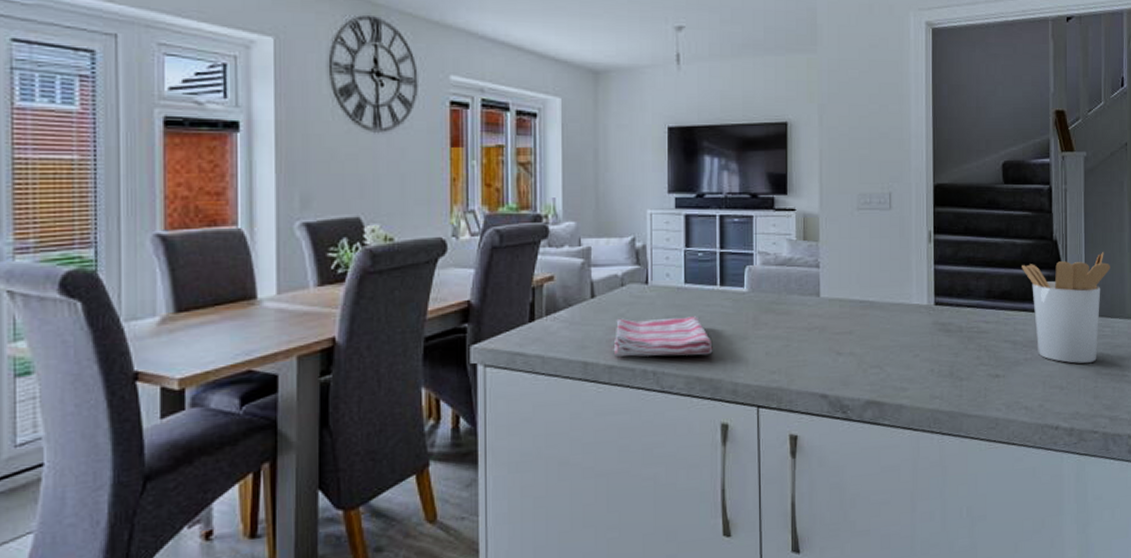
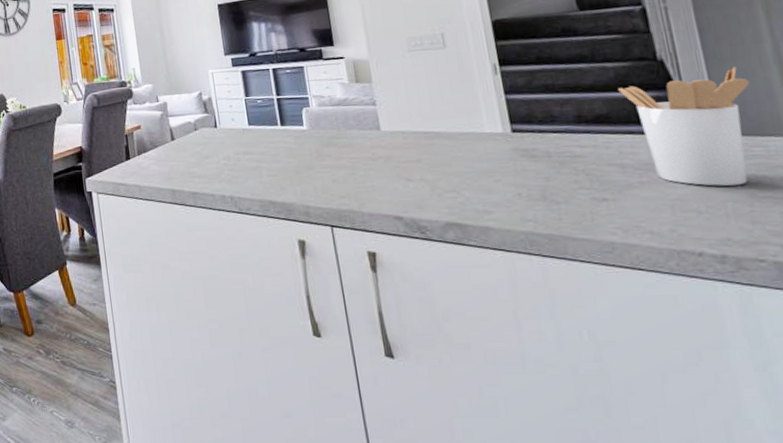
dish towel: present [613,316,713,357] -> none [194,151,282,185]

